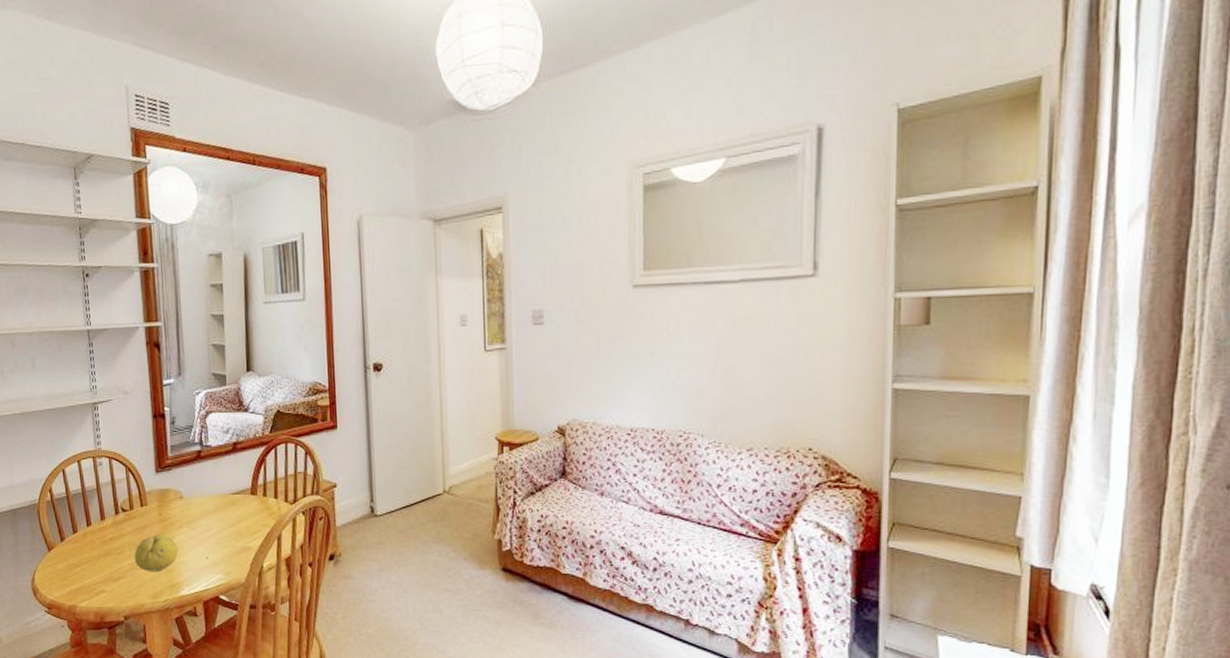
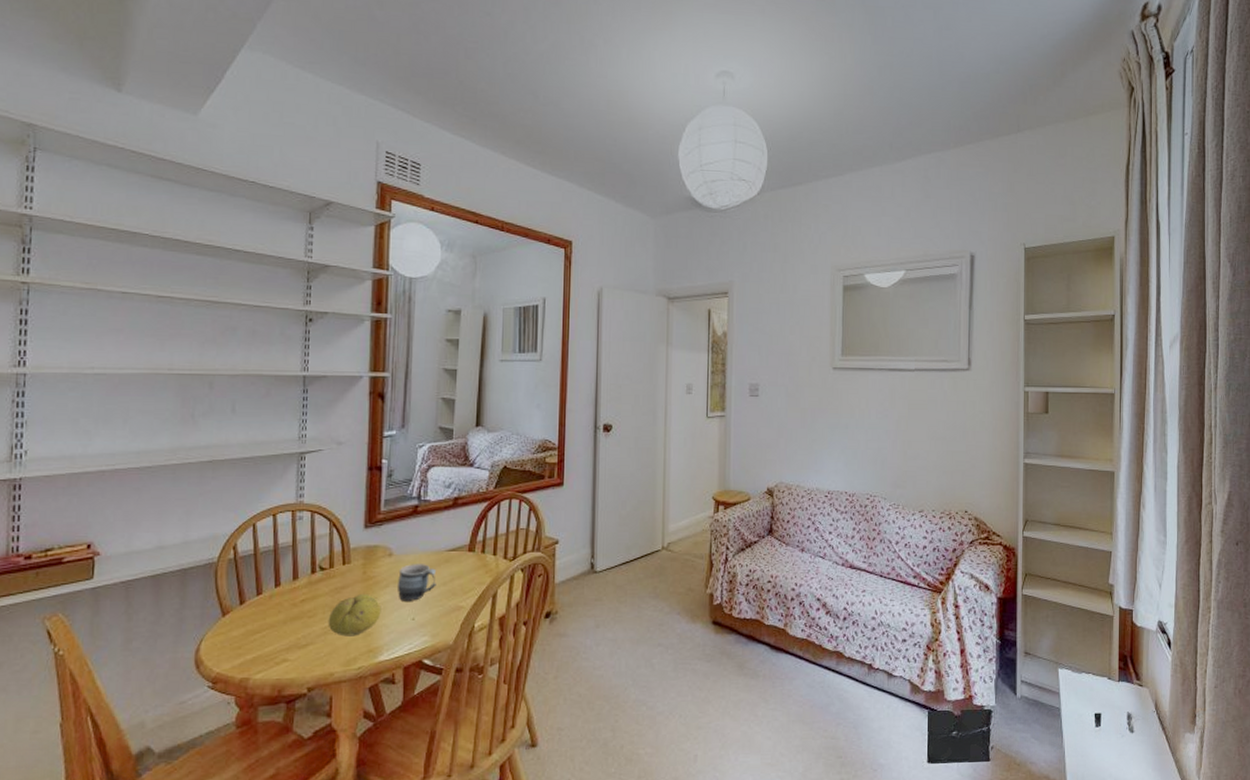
mug: none [189,506,225,542] -> present [397,564,437,603]

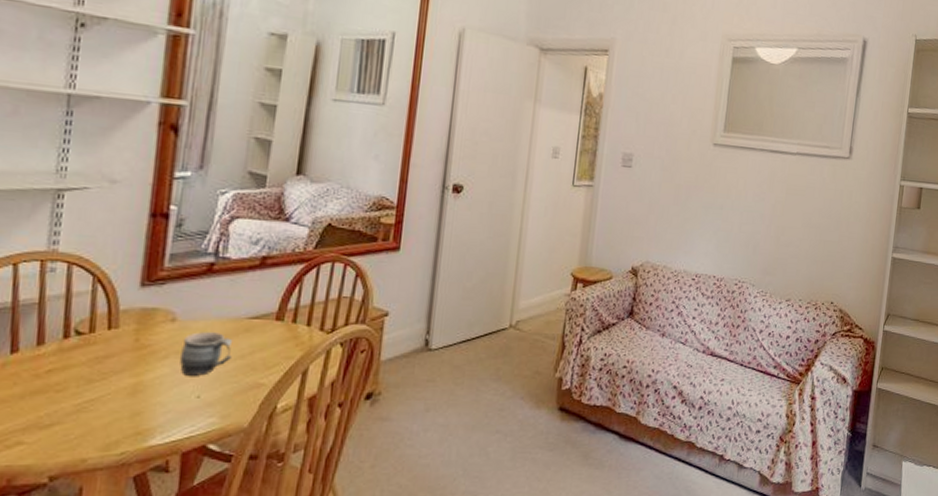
fruit: present [328,593,382,637] -> none [82,365,157,416]

